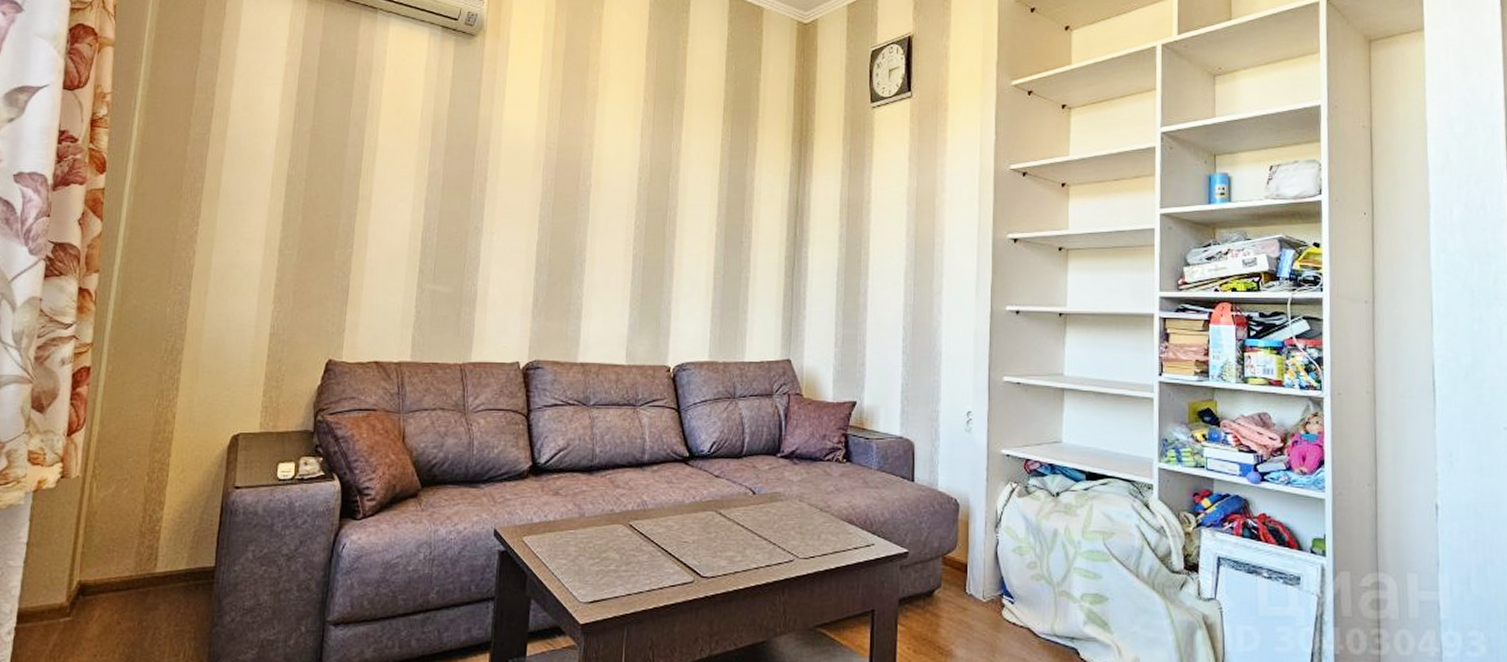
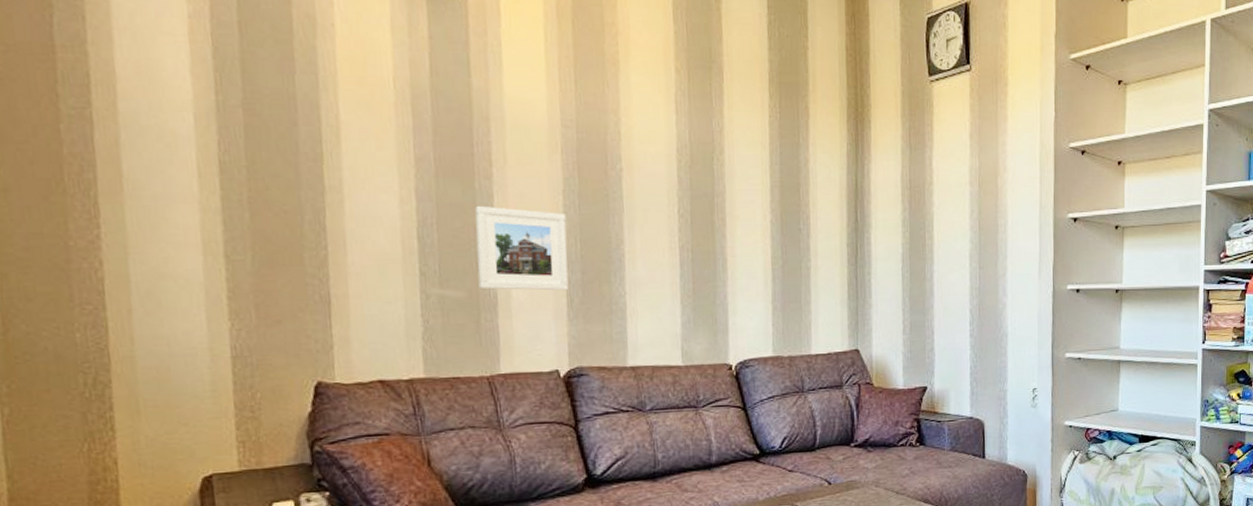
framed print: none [463,214,541,290] -> present [475,205,569,291]

